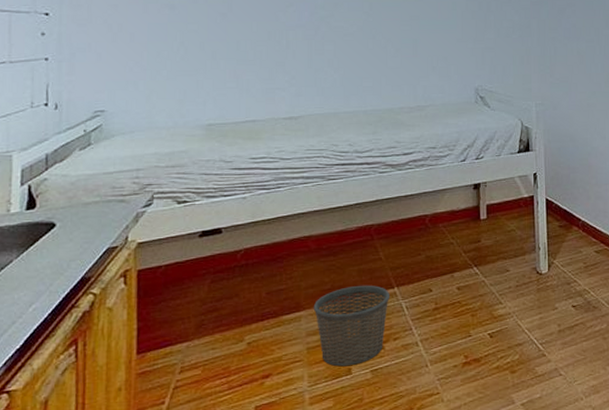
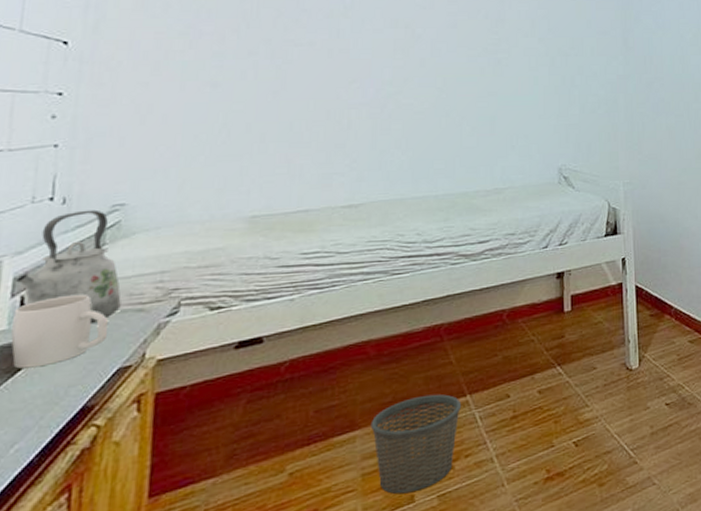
kettle: none [22,115,106,211] -> present [14,209,121,325]
mug: none [23,185,98,244] -> present [11,294,108,369]

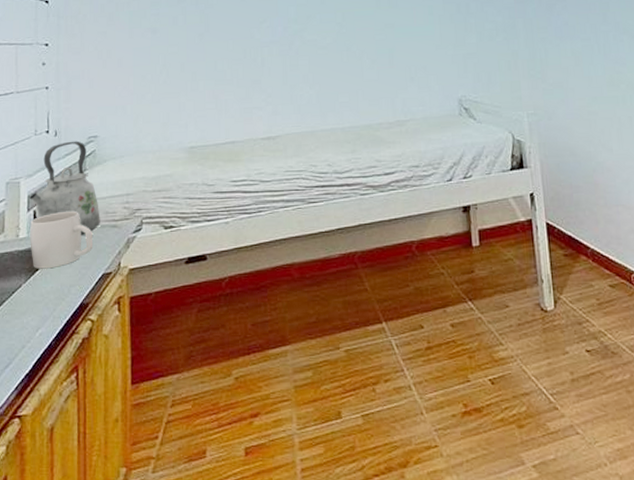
basket: present [370,394,462,495] -> none [299,318,379,409]

